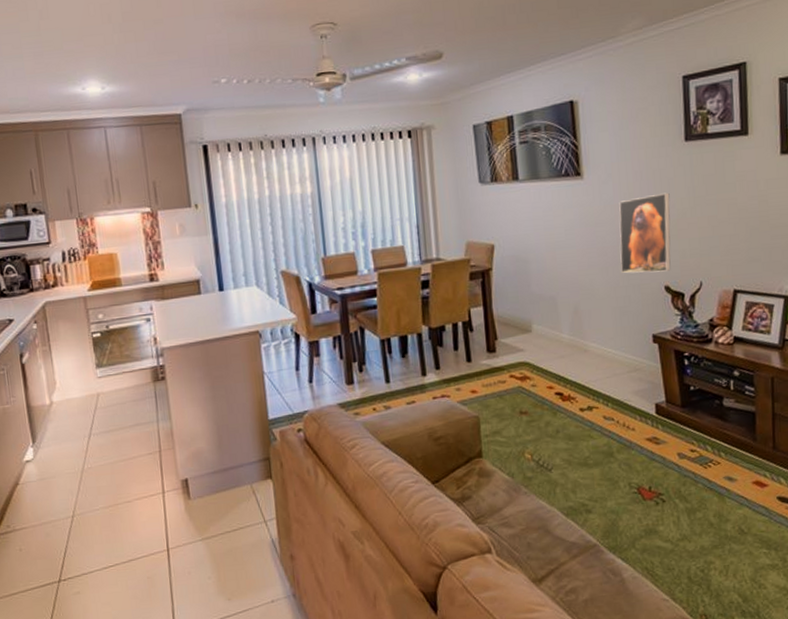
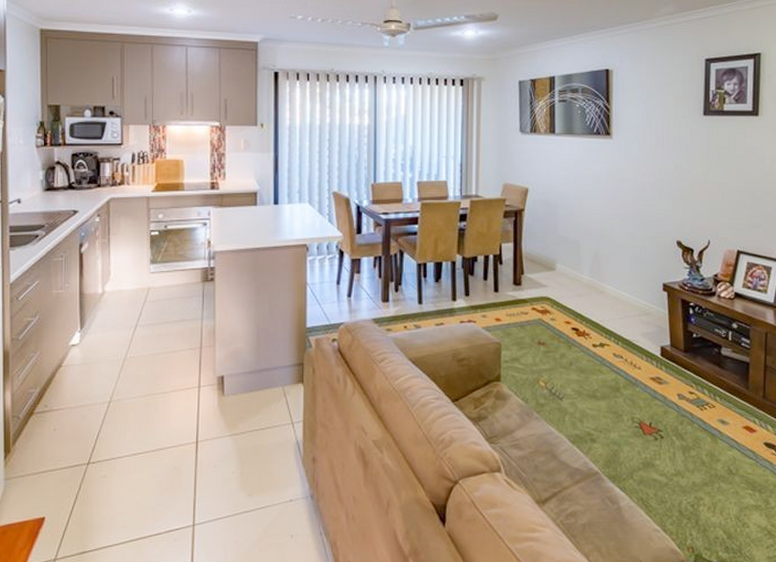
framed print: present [619,192,671,274] -> none [639,158,687,228]

